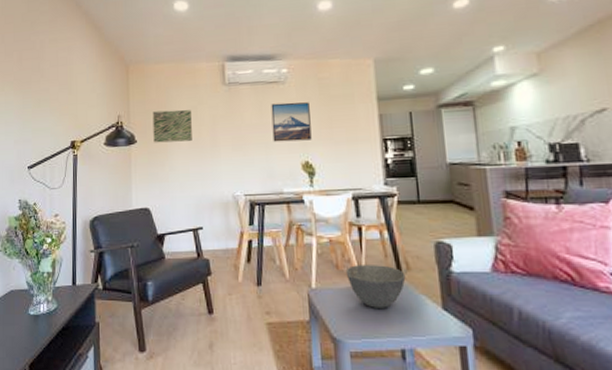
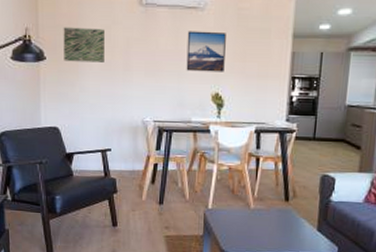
bowl: present [345,265,406,308] -> none [240,191,291,228]

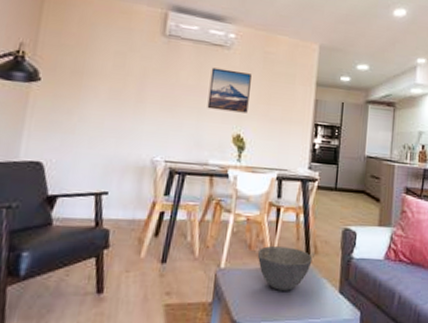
wall art: present [63,27,104,62] -> none [63,47,119,91]
bowl: none [240,191,291,228] -> present [257,246,313,291]

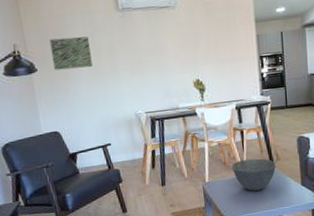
wall art: none [63,47,119,91] -> present [49,36,93,71]
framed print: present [207,67,252,113] -> none [163,26,201,64]

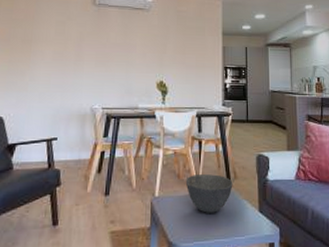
wall art: present [49,36,93,71] -> none [16,21,59,53]

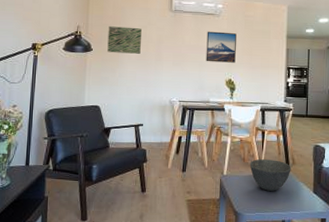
wall art: none [16,21,59,53] -> present [107,26,142,54]
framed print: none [134,27,168,63] -> present [206,31,237,63]

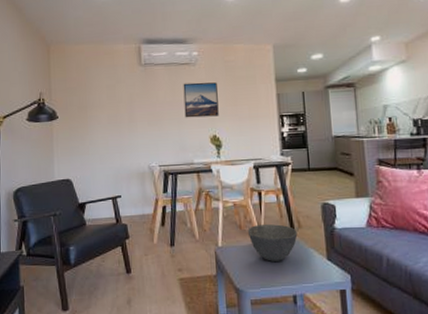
wall art: present [107,26,142,54] -> none [73,88,111,119]

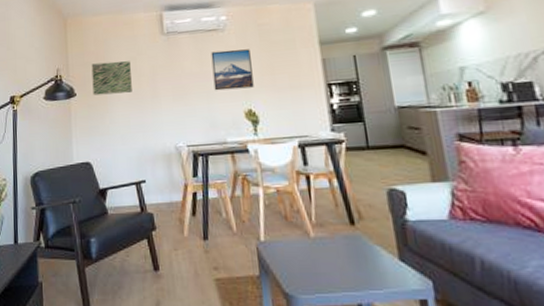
wall art: none [73,88,111,119] -> present [91,61,132,96]
bowl: present [247,224,298,262] -> none [295,215,359,261]

